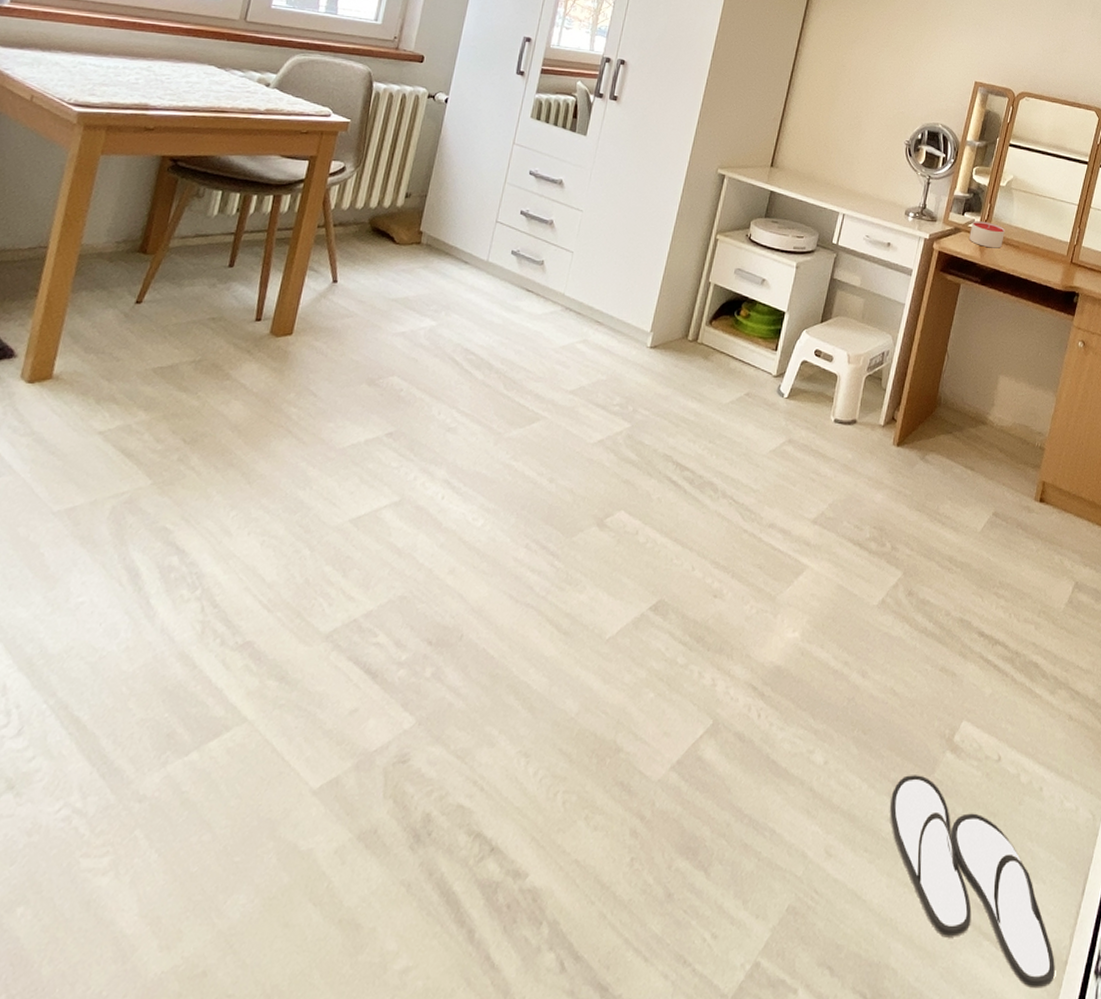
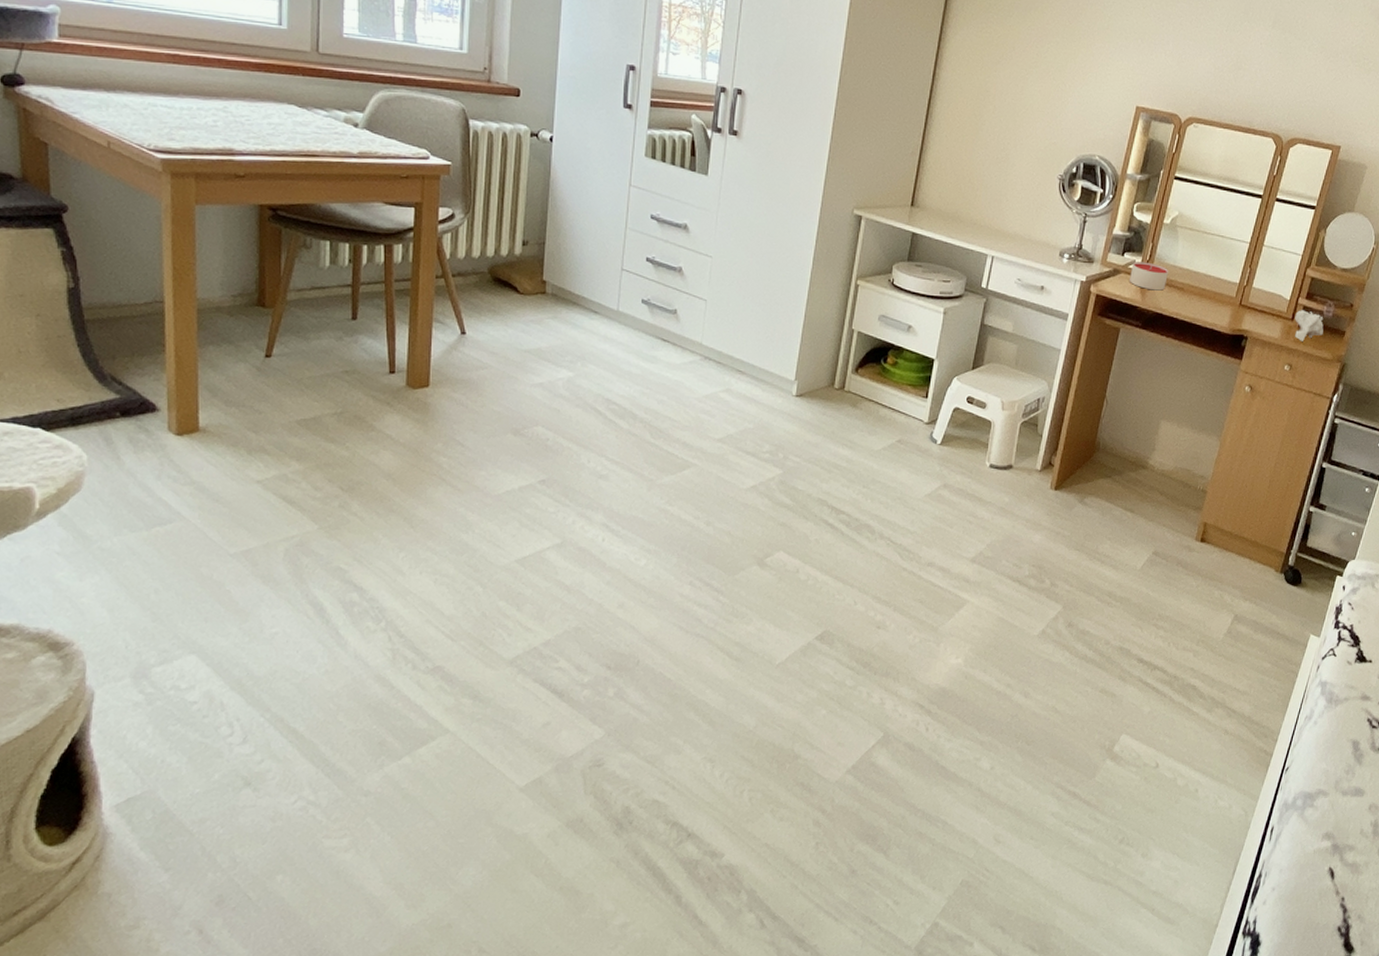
slippers: present [890,775,1055,989] -> none [1054,778,1206,945]

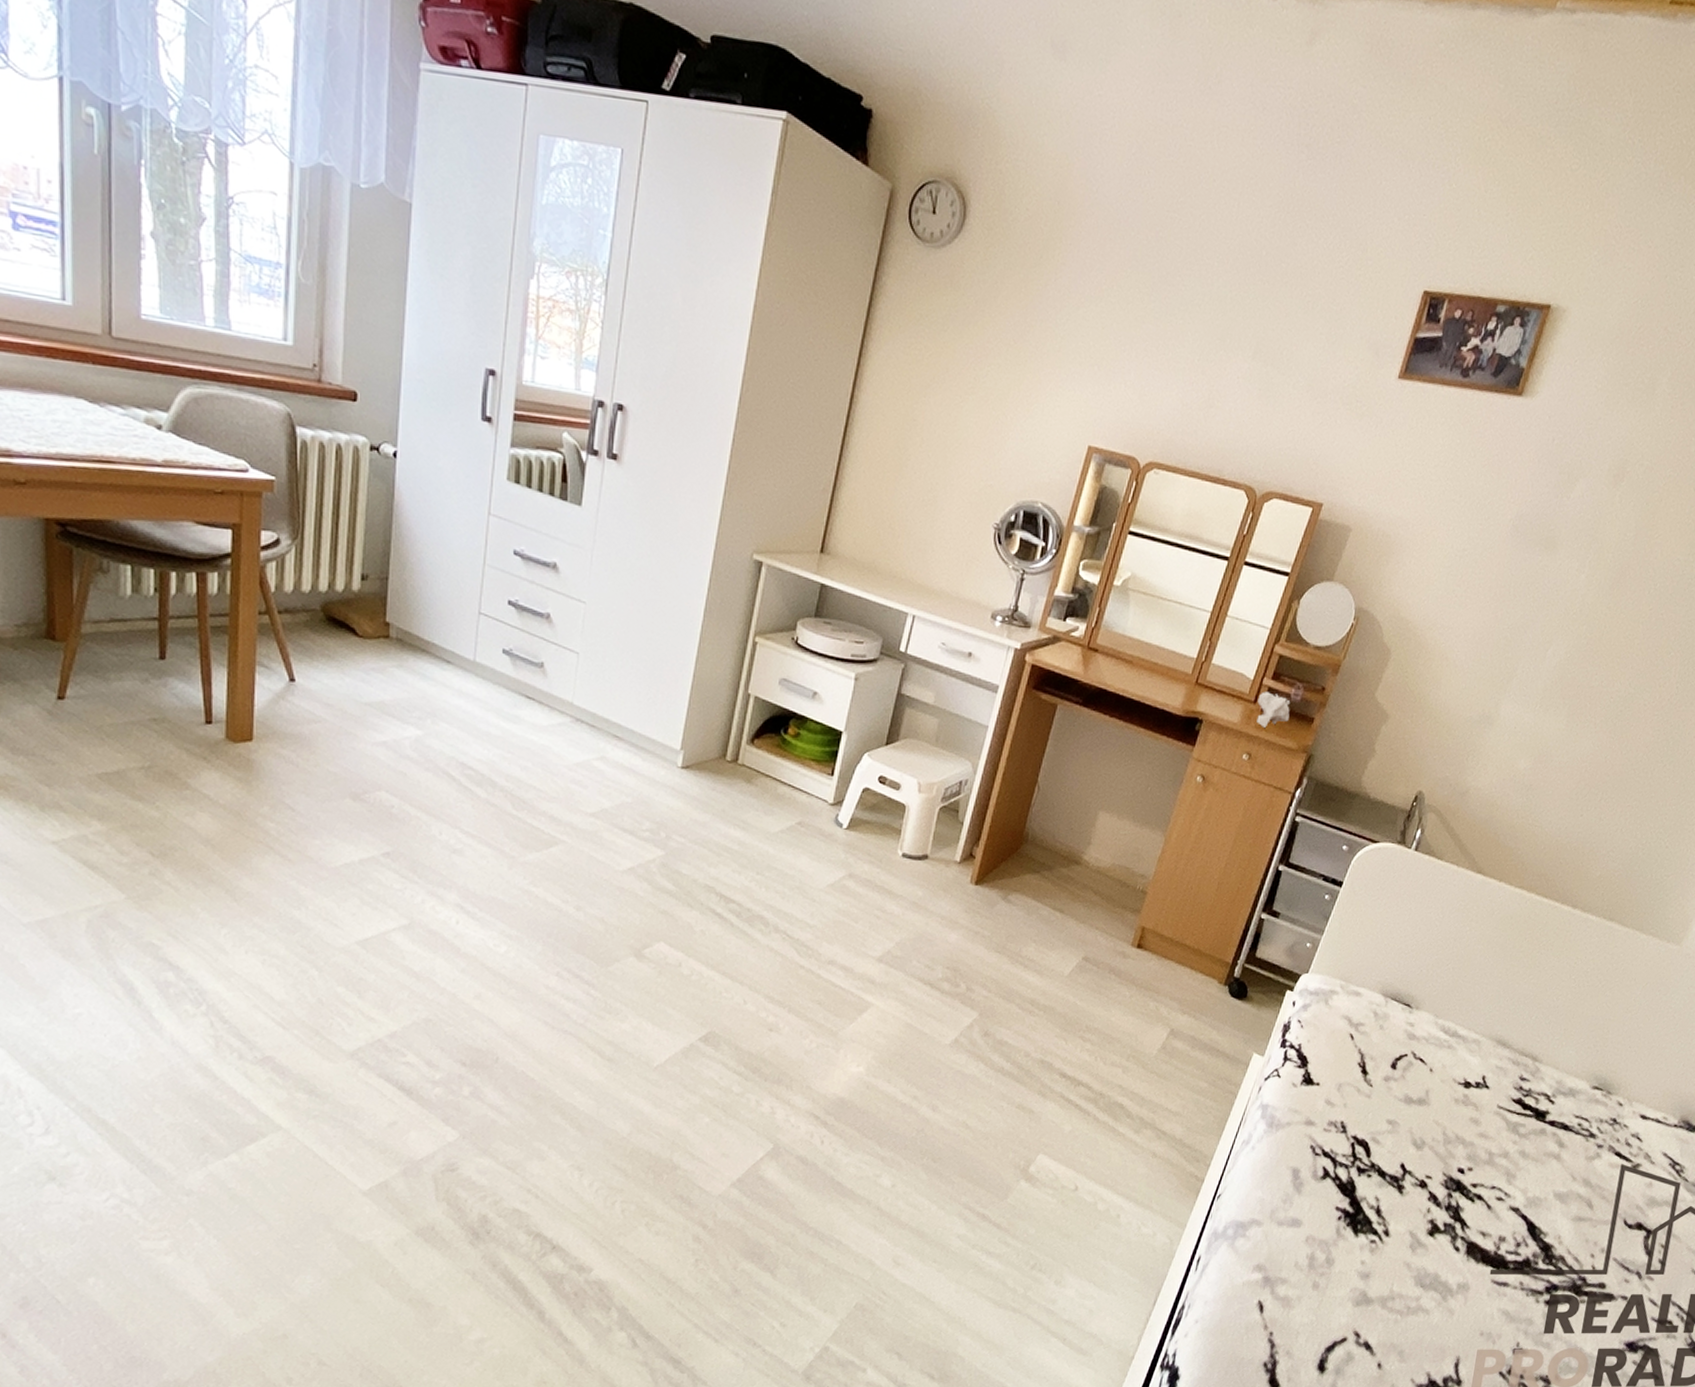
candle: present [1128,262,1169,291] -> none [1070,628,1117,663]

